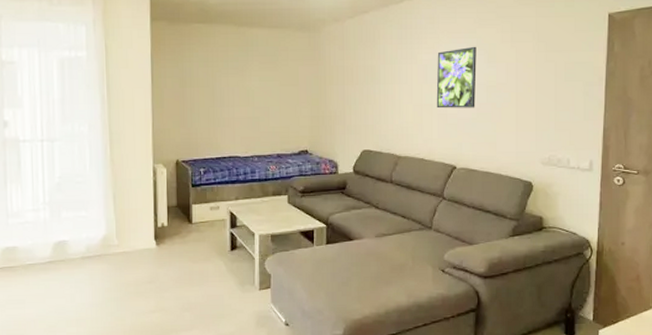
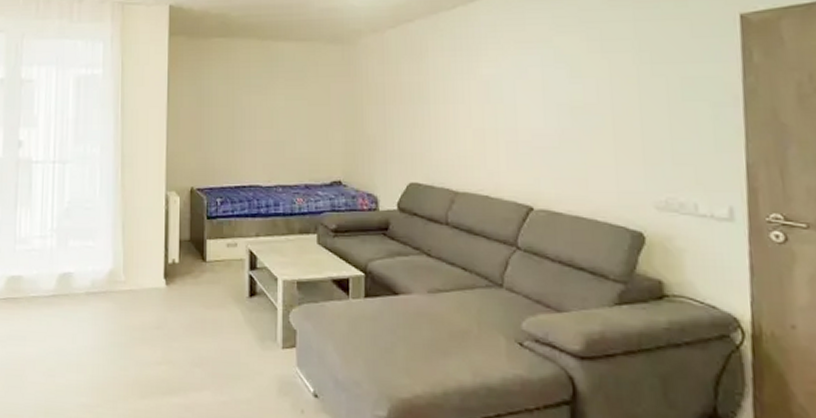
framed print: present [436,46,477,109] -> none [502,58,556,134]

